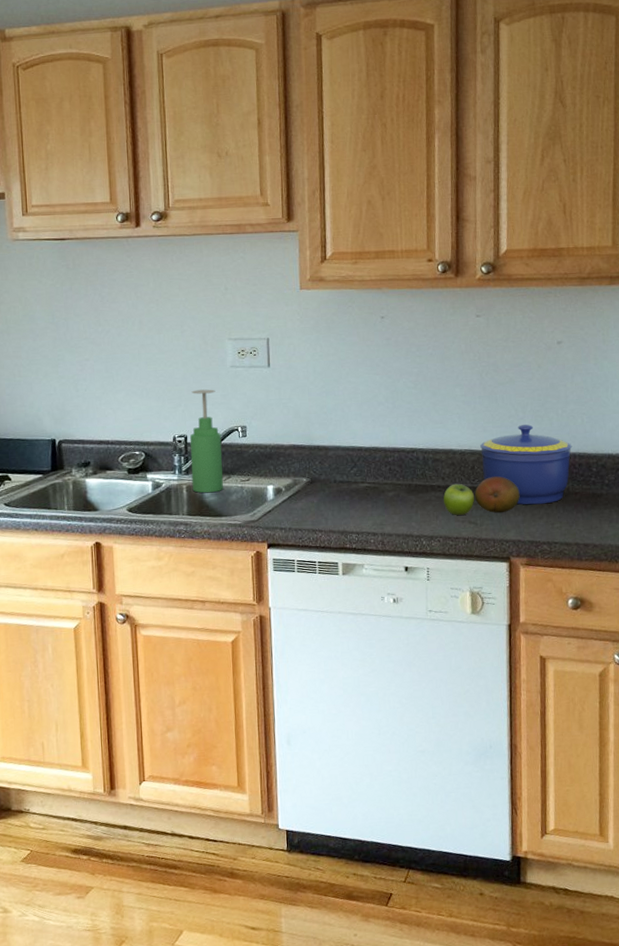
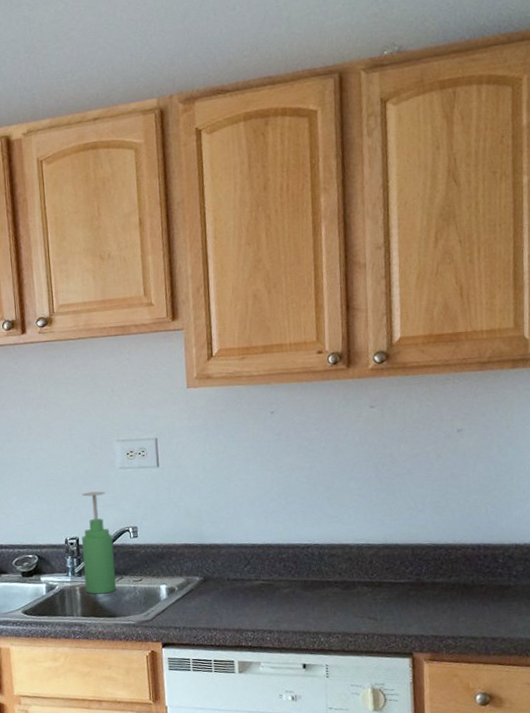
fruit: present [443,483,475,515] -> none [341,578,374,611]
fruit: present [475,476,520,513] -> none [373,570,422,608]
cooking pot: present [480,424,572,505] -> none [378,516,476,599]

